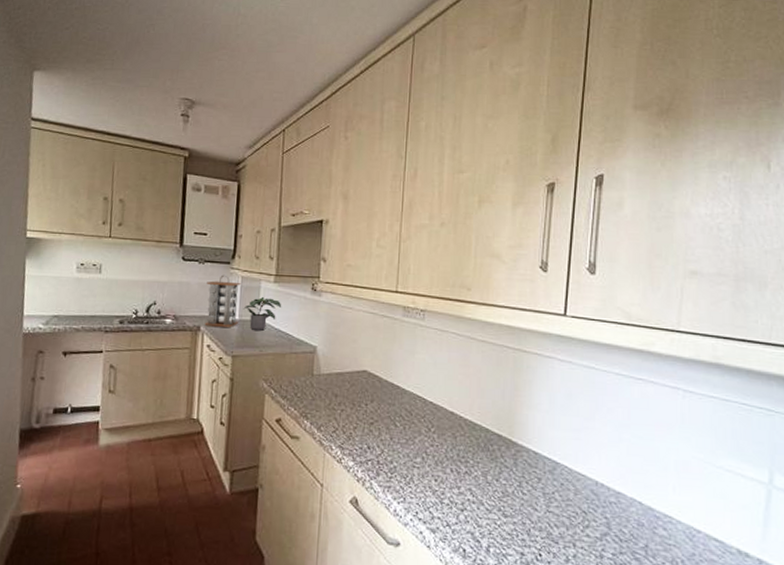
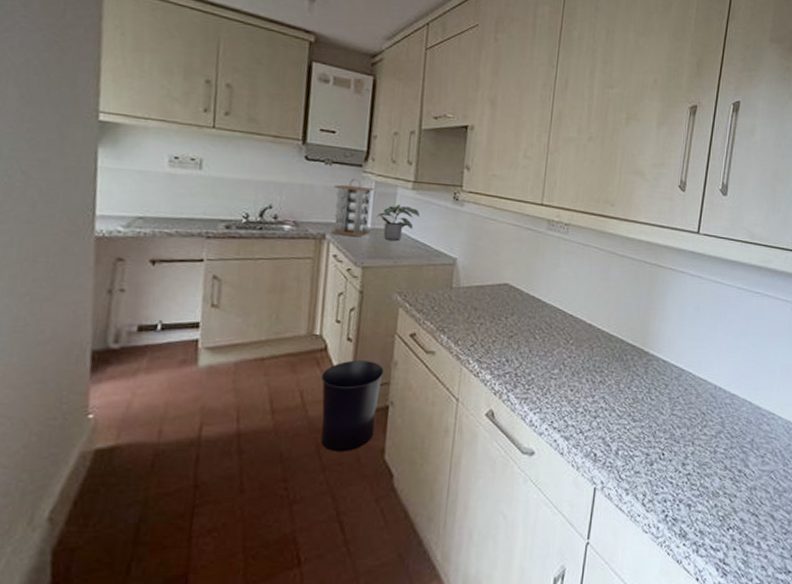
waste bin: none [199,443,253,531] -> present [321,360,384,451]

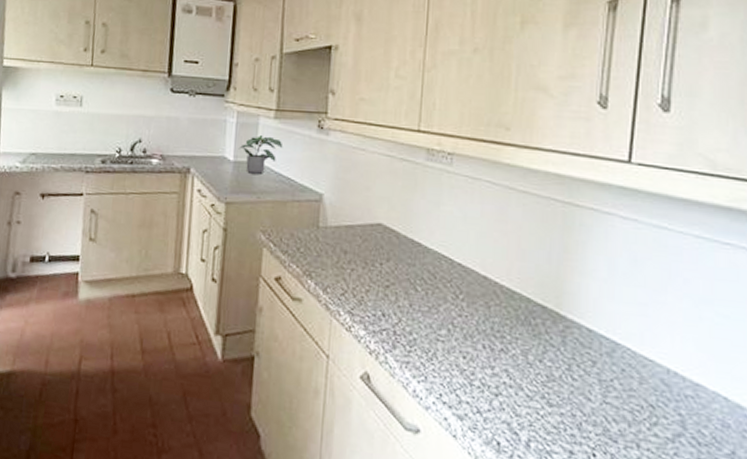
waste bin: present [321,360,384,451] -> none [187,302,249,403]
spice rack: present [330,178,375,237] -> none [195,109,237,171]

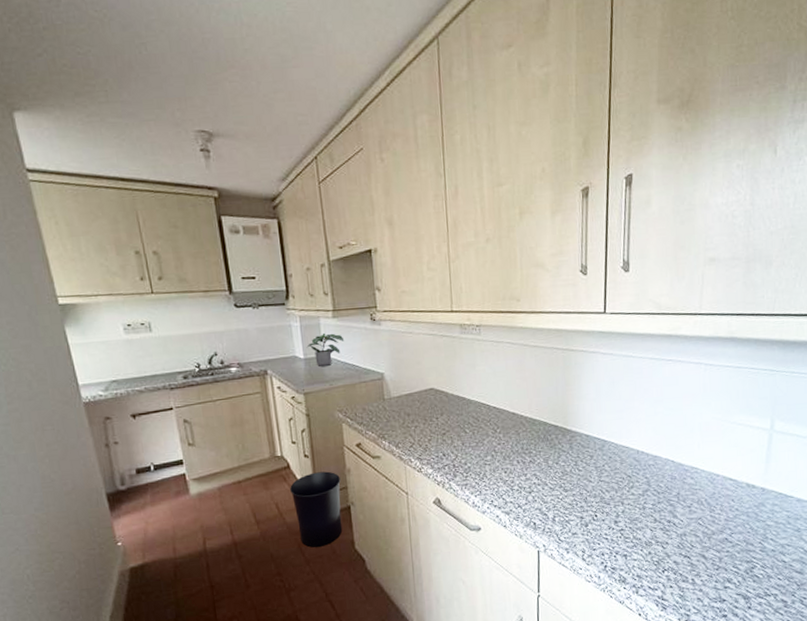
waste bin: none [187,302,249,403] -> present [290,471,343,548]

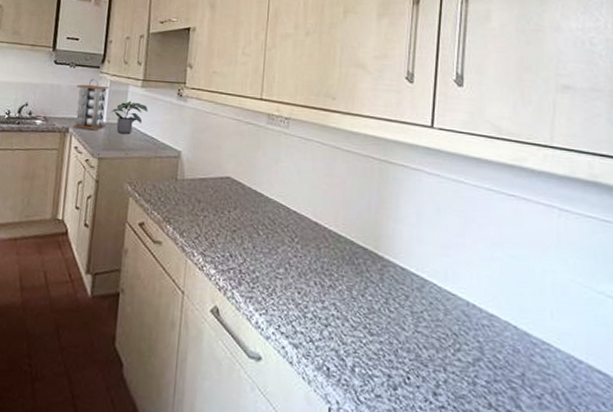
spice rack: none [265,316,305,369] -> present [73,78,110,131]
waste bin: present [290,471,343,548] -> none [60,245,116,335]

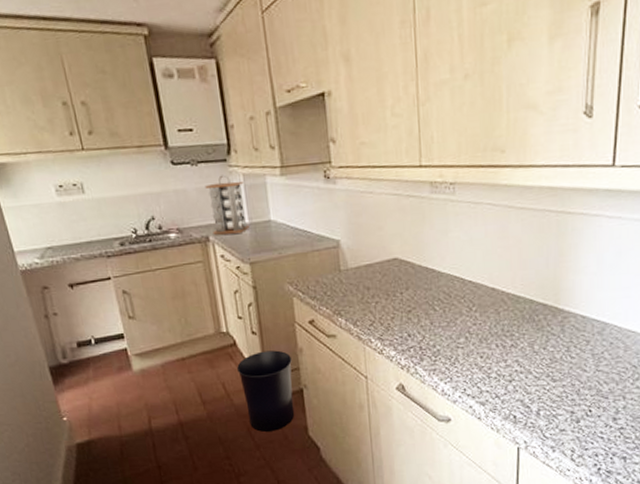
waste bin: none [60,245,116,335] -> present [237,350,295,432]
potted plant: present [110,100,149,135] -> none [251,193,295,233]

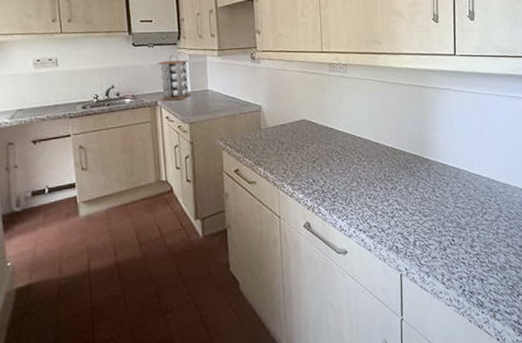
waste bin: present [237,350,295,432] -> none [172,195,219,269]

